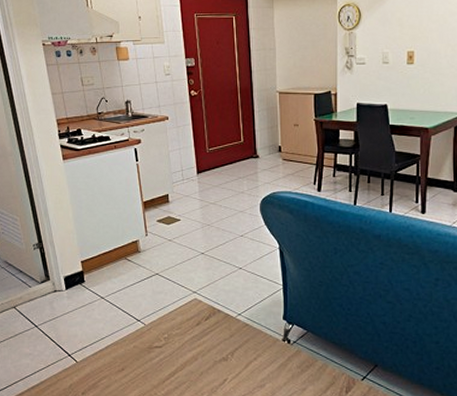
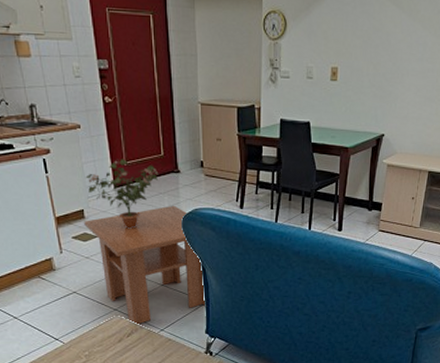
coffee table: none [168,189,282,307] -> present [84,205,205,324]
potted plant: none [171,146,239,212] -> present [85,159,159,229]

